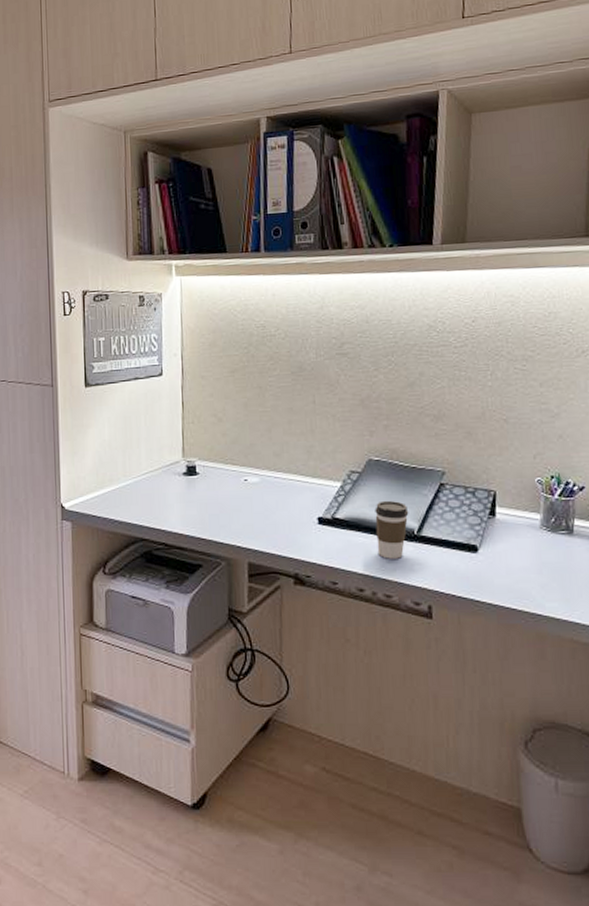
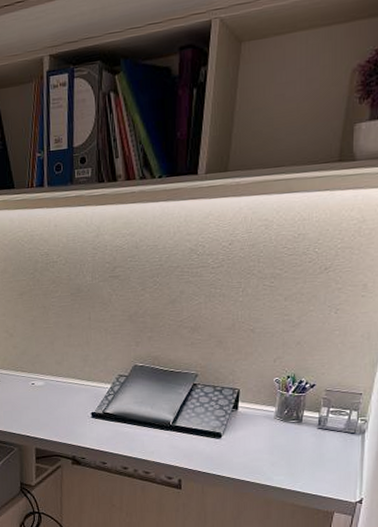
coffee cup: present [375,500,409,559] -> none [138,398,166,444]

